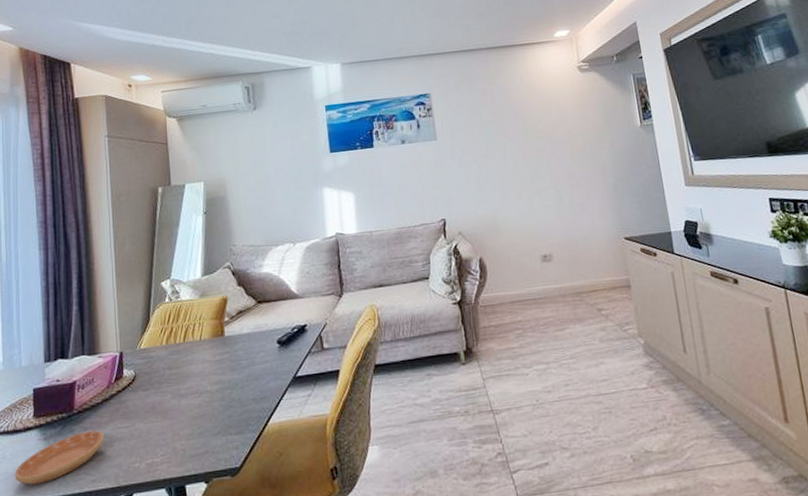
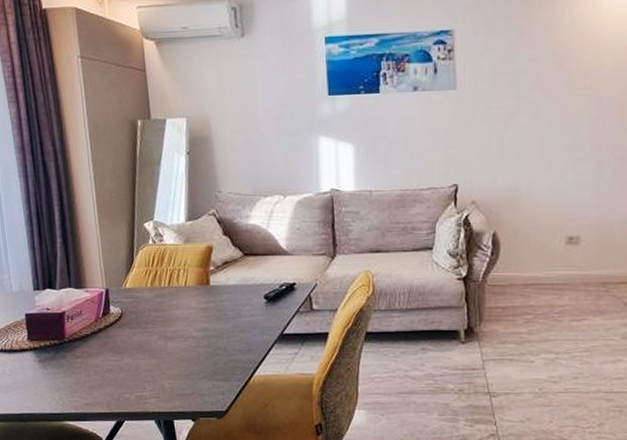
saucer: present [14,430,105,486] -> none [15,359,96,401]

